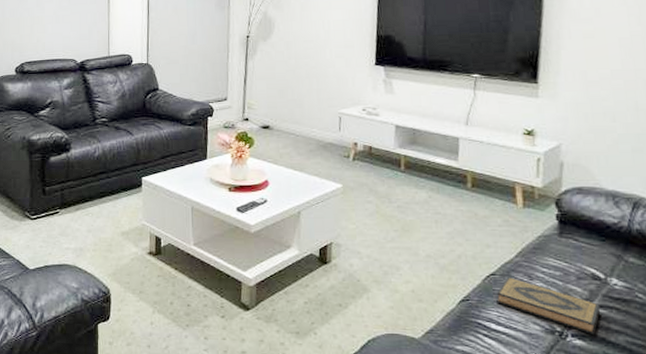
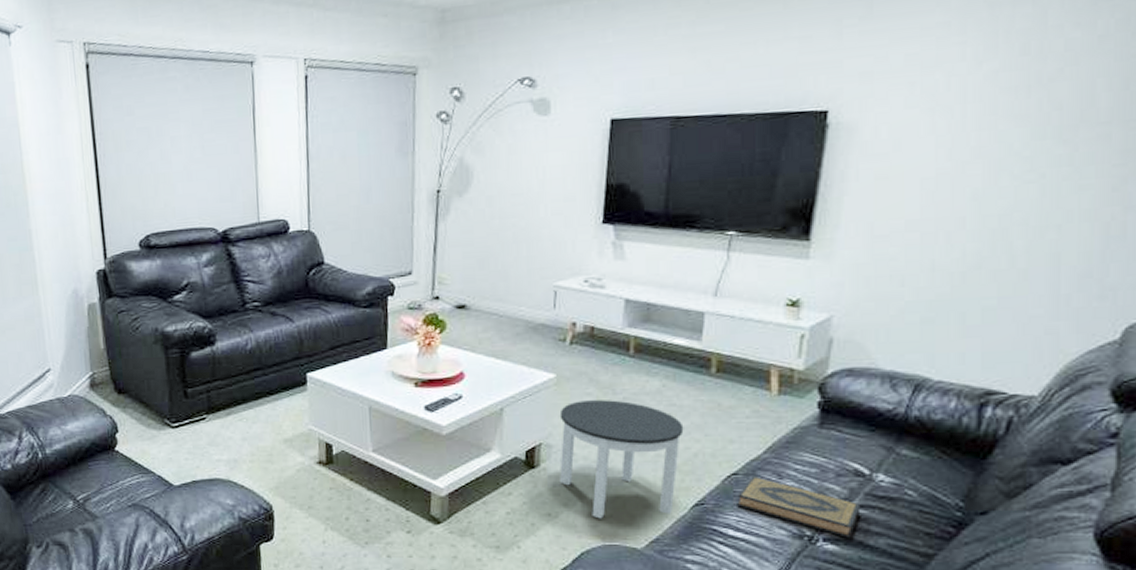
round table: none [346,207,449,310] -> present [559,400,684,519]

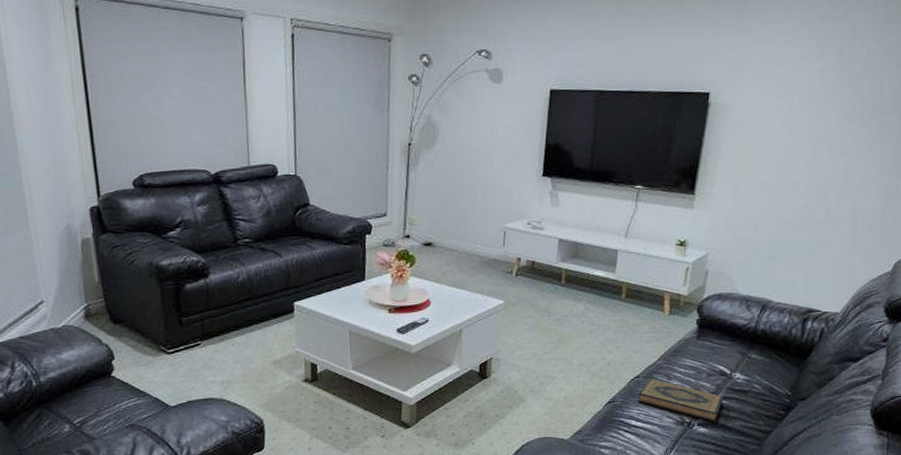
round table: present [559,400,684,519] -> none [506,321,601,417]

